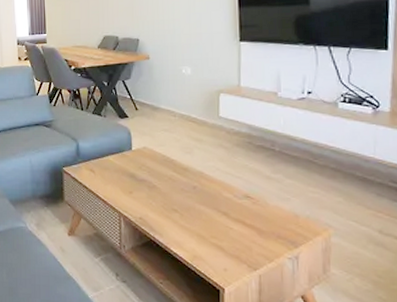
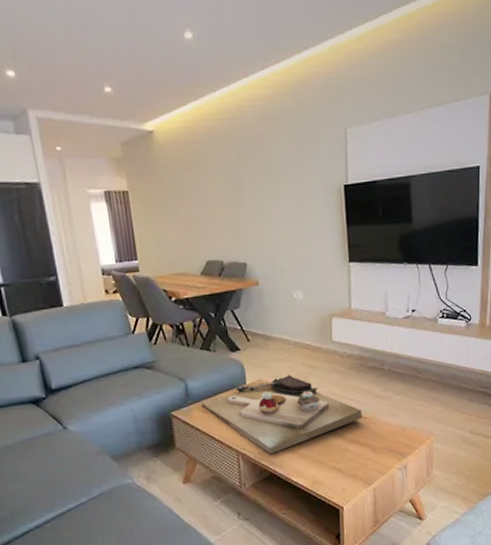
decorative tray: none [89,145,249,220] -> present [201,375,363,454]

